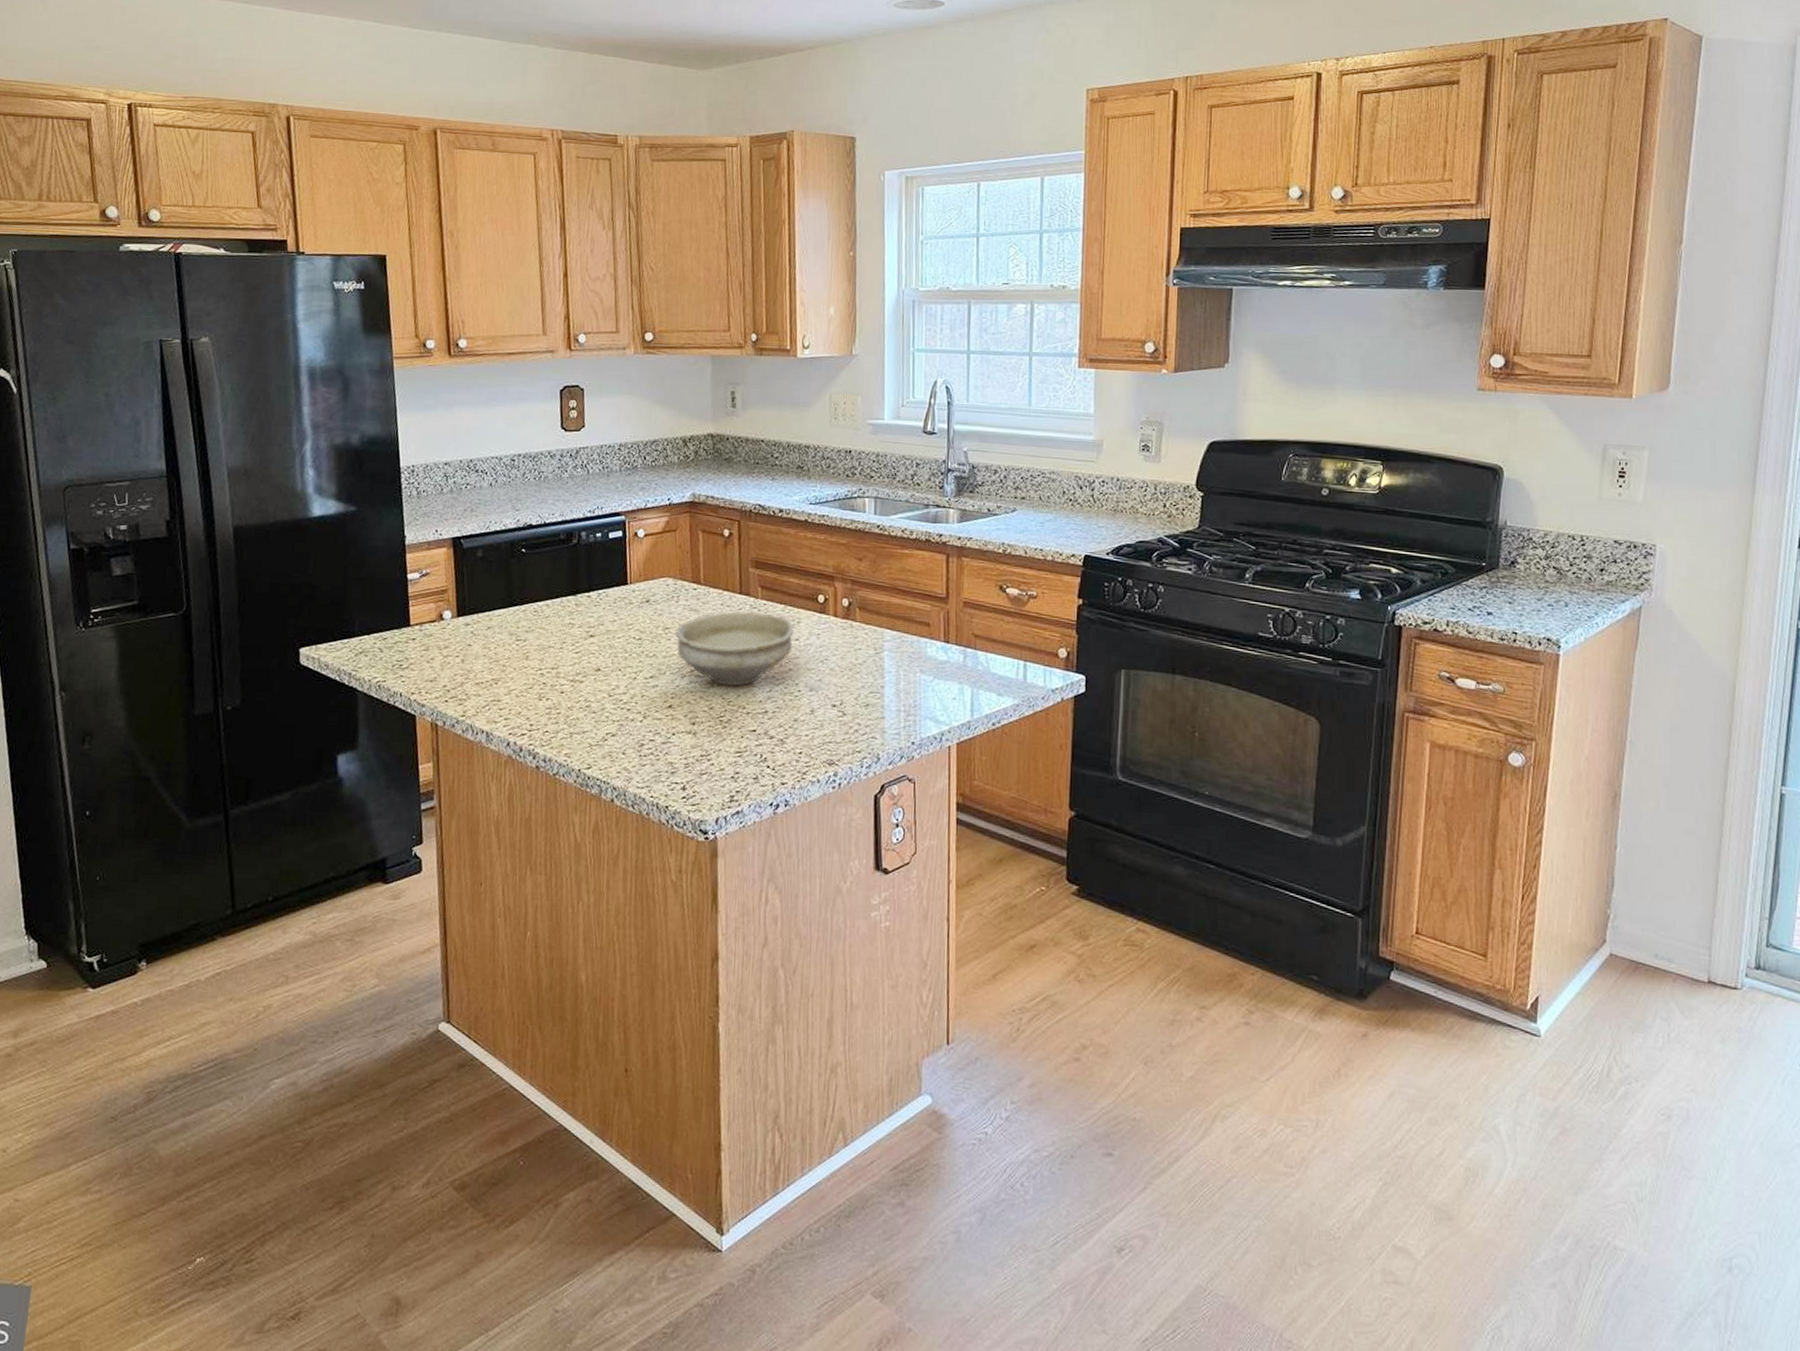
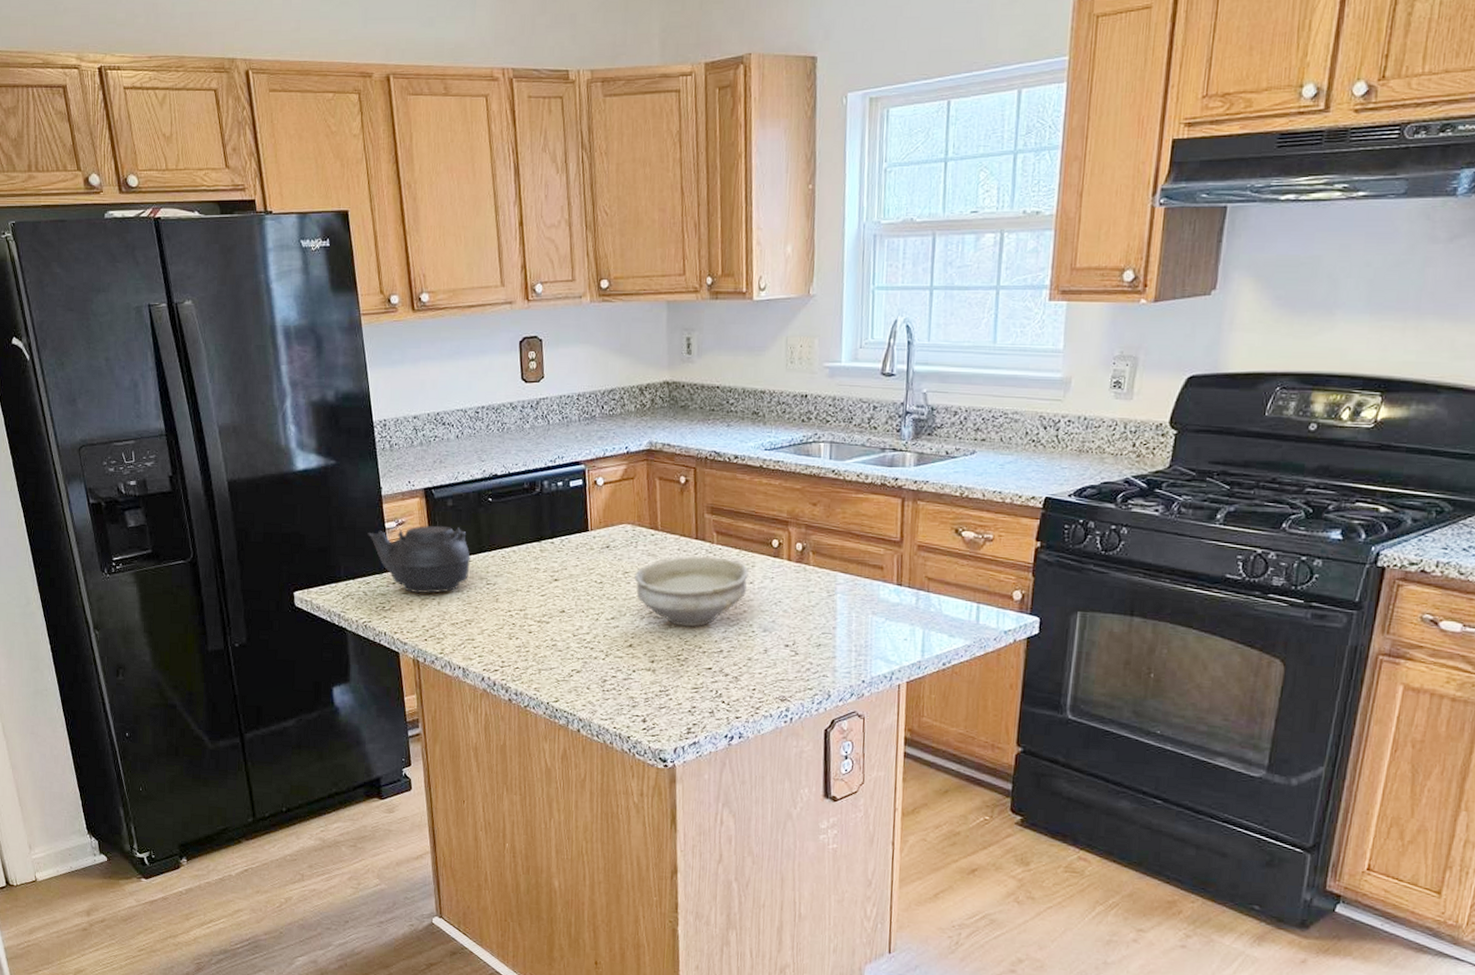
teapot: none [387,577,500,651] -> present [367,525,471,594]

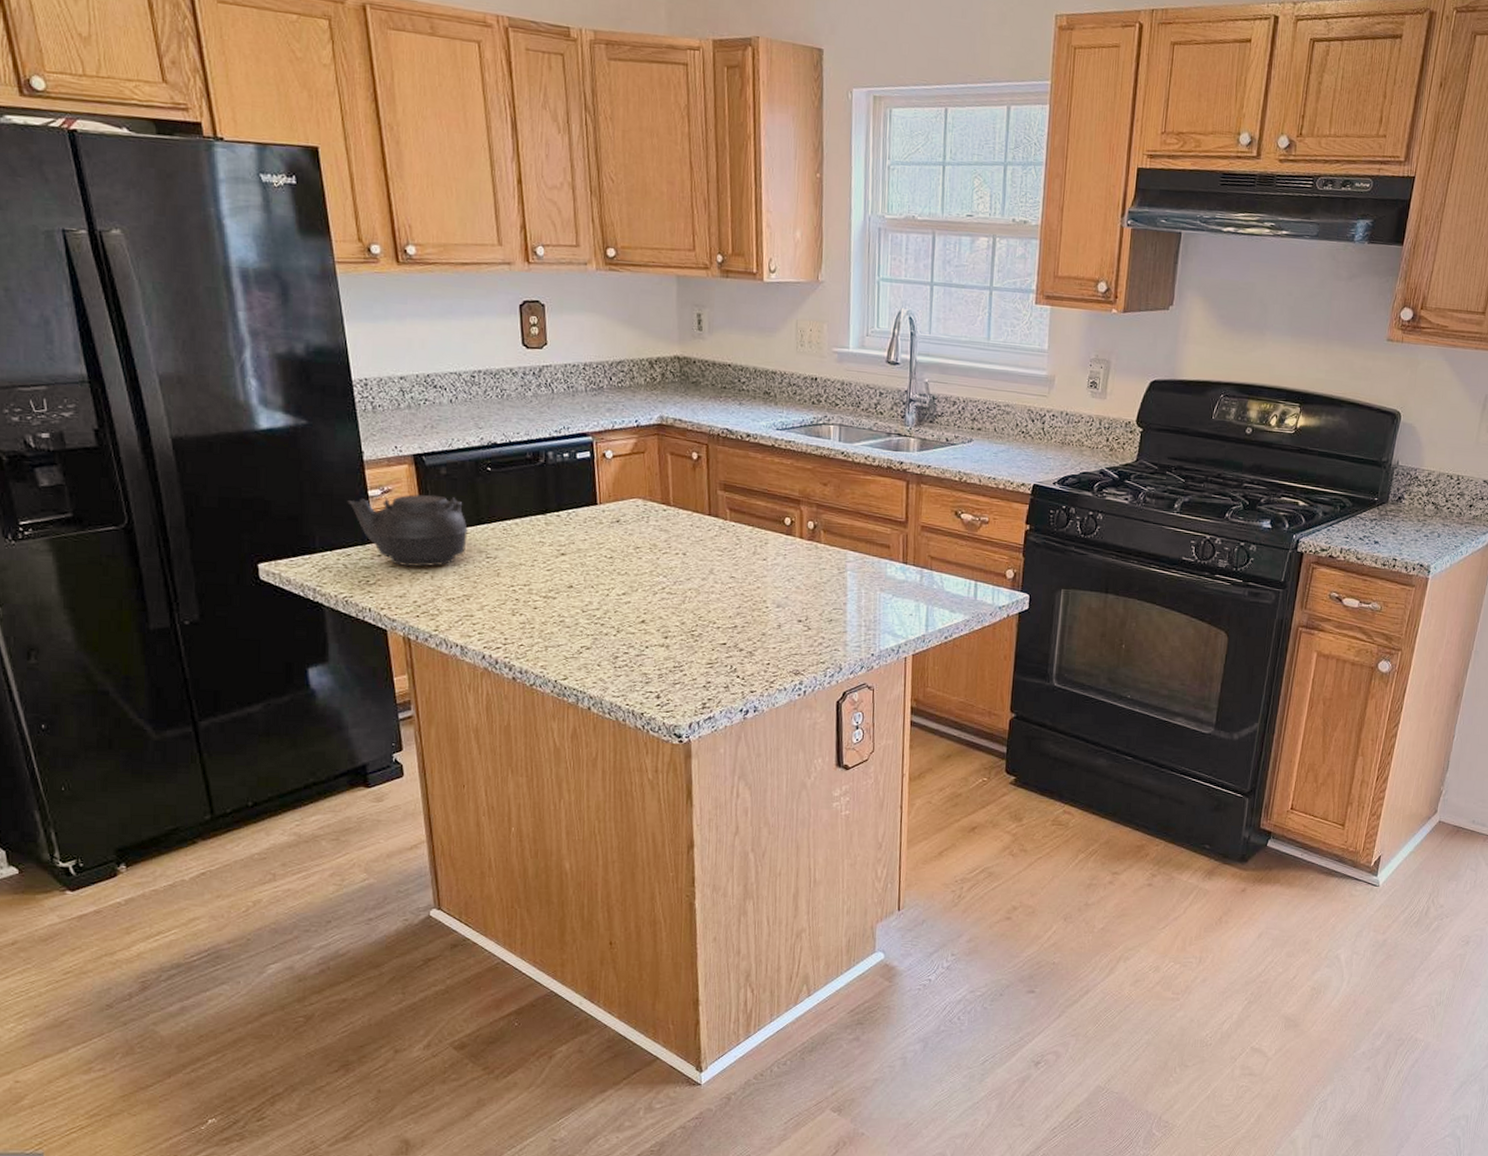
bowl: present [634,556,749,627] -> none [646,532,762,603]

